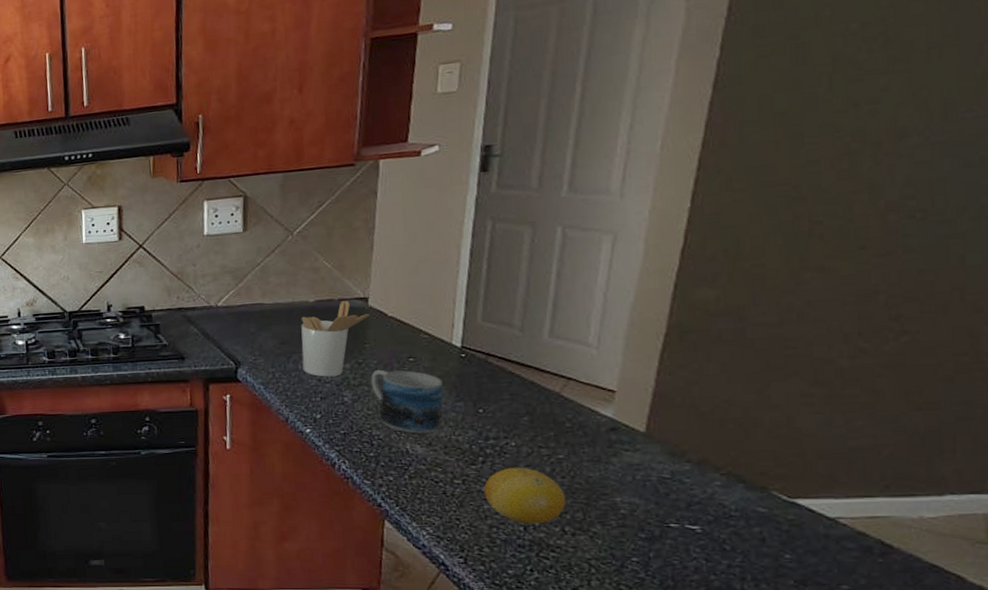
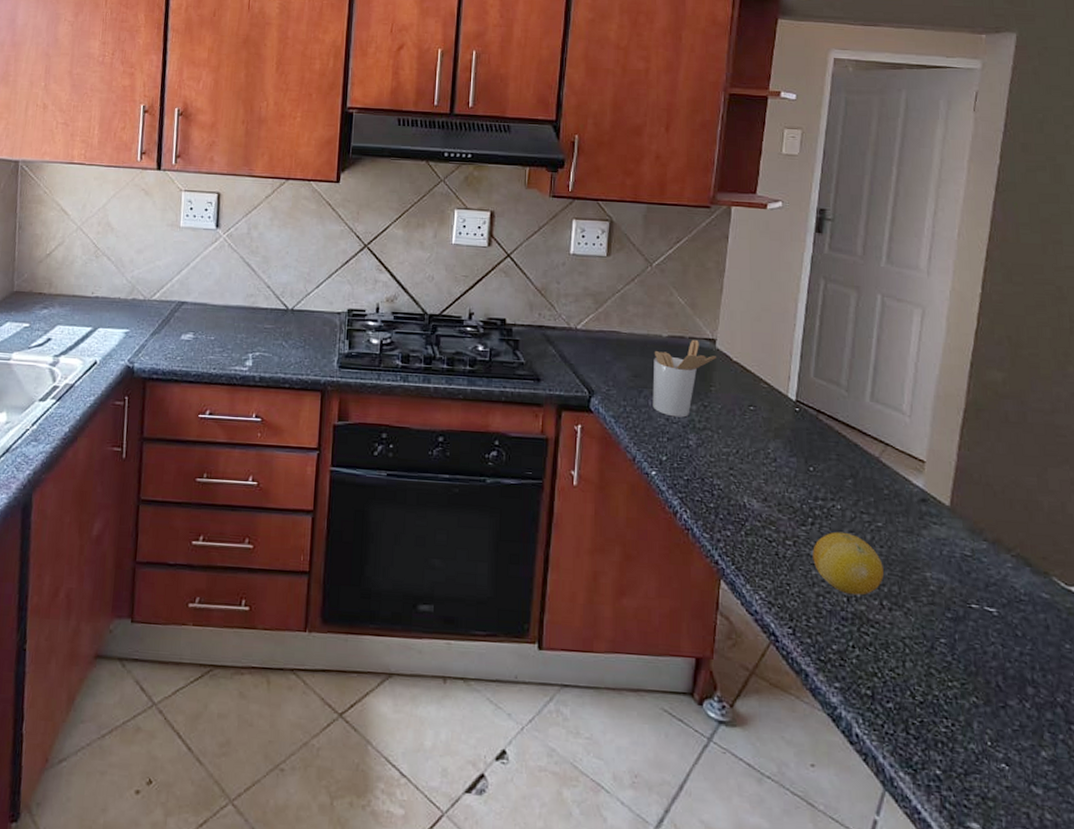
mug: present [371,369,443,434] -> none [714,414,779,488]

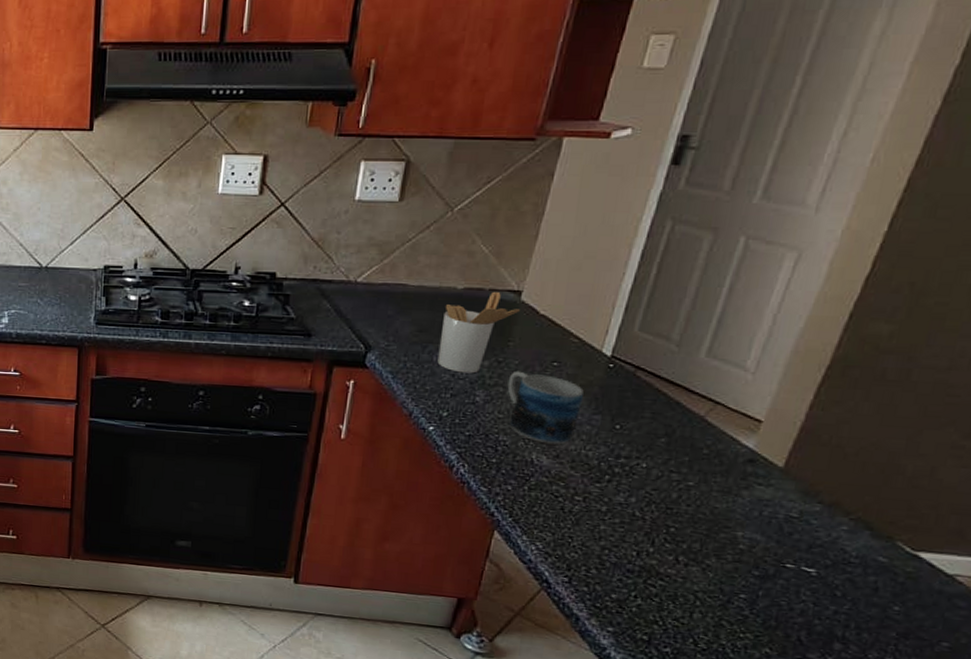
mug: none [714,414,779,488] -> present [507,371,584,445]
fruit: present [813,531,884,596] -> none [603,489,687,551]

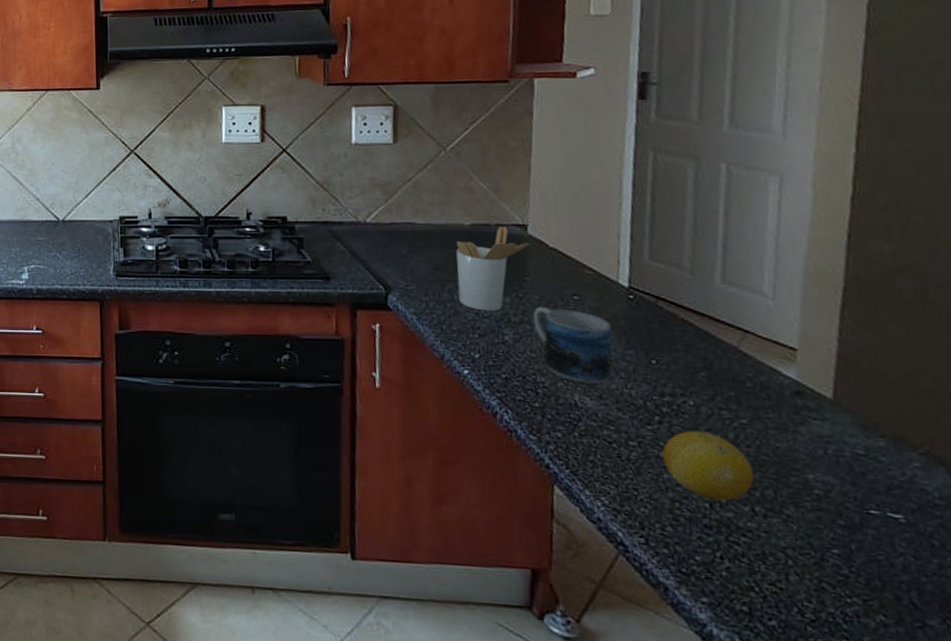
fruit: none [603,489,687,551] -> present [662,430,754,501]

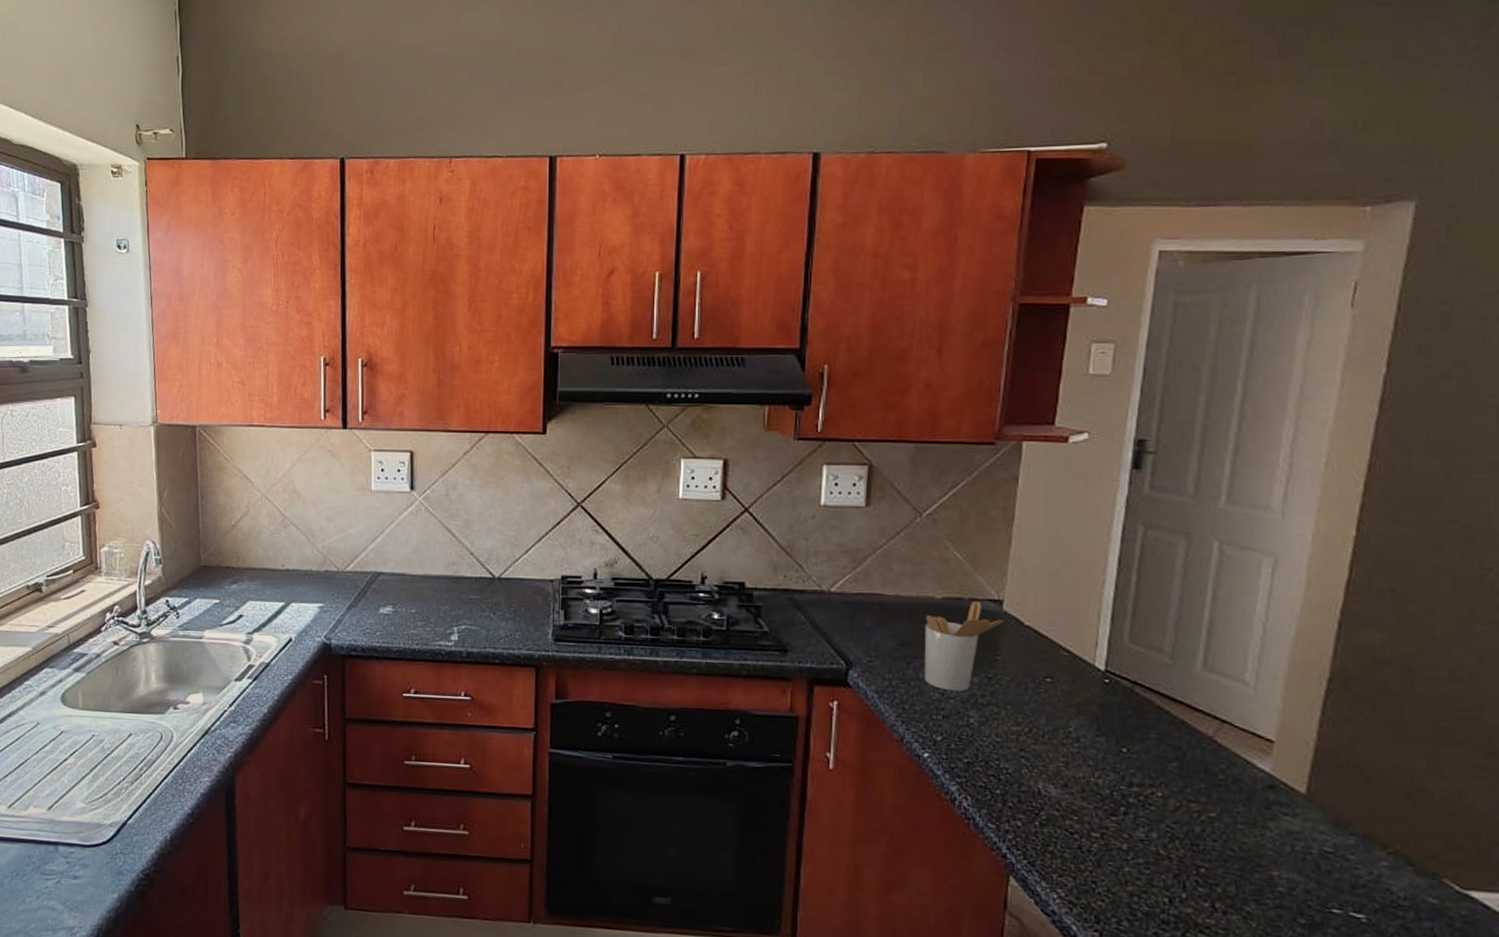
mug: present [533,306,612,384] -> none [1001,688,1083,772]
fruit: present [662,430,754,501] -> none [1125,822,1217,896]

